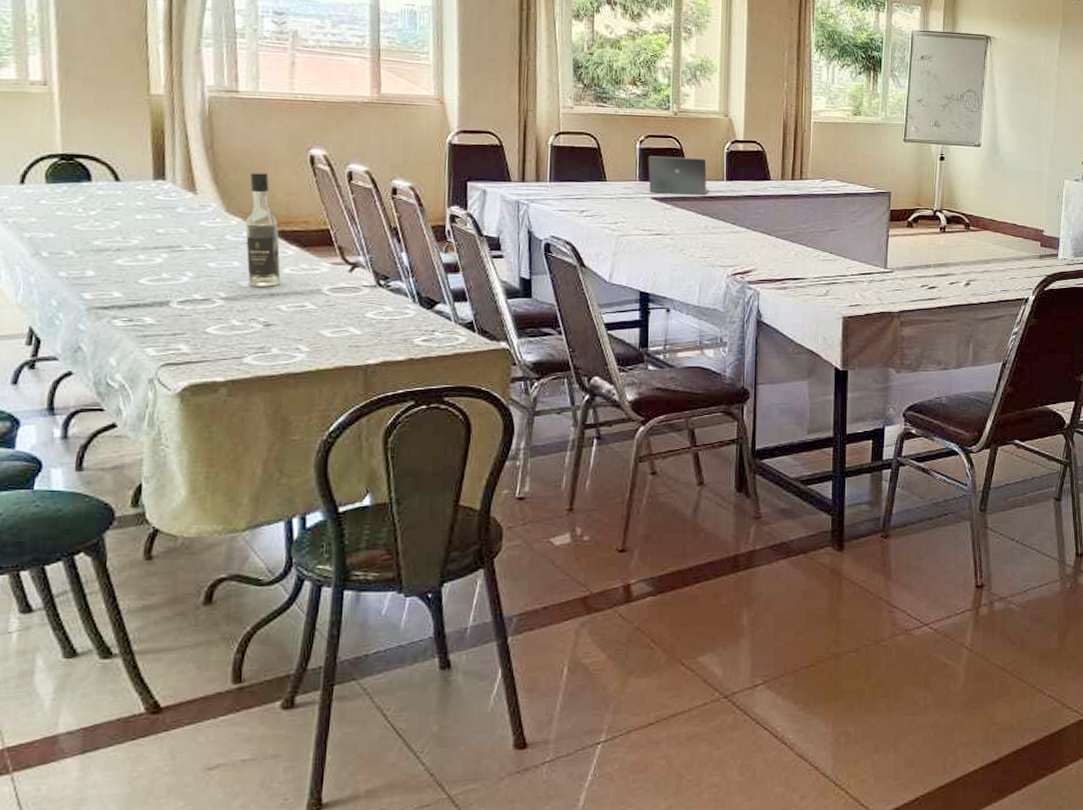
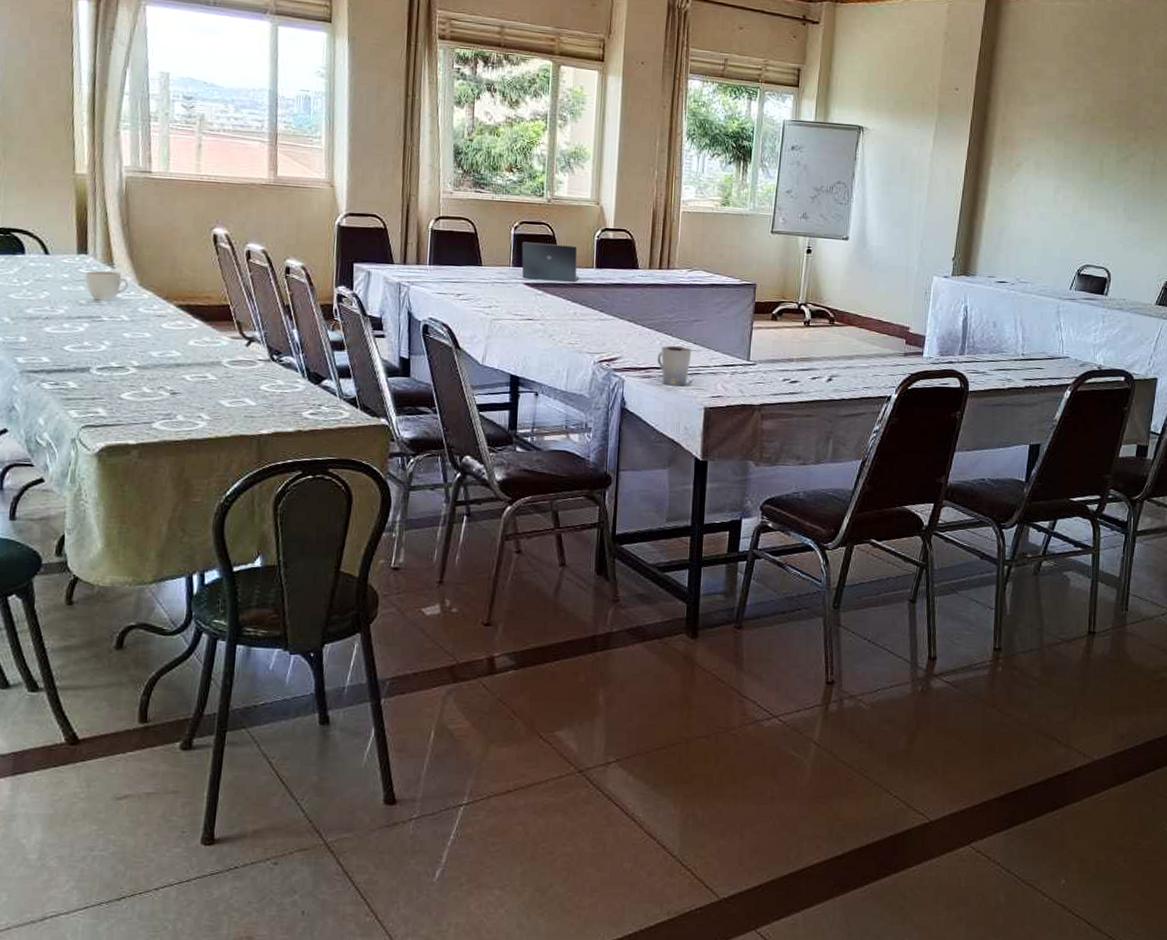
cup: none [162,197,213,229] -> present [85,270,128,301]
bottle: present [245,172,281,287] -> none [156,248,186,357]
cup: none [792,257,828,297] -> present [657,346,692,386]

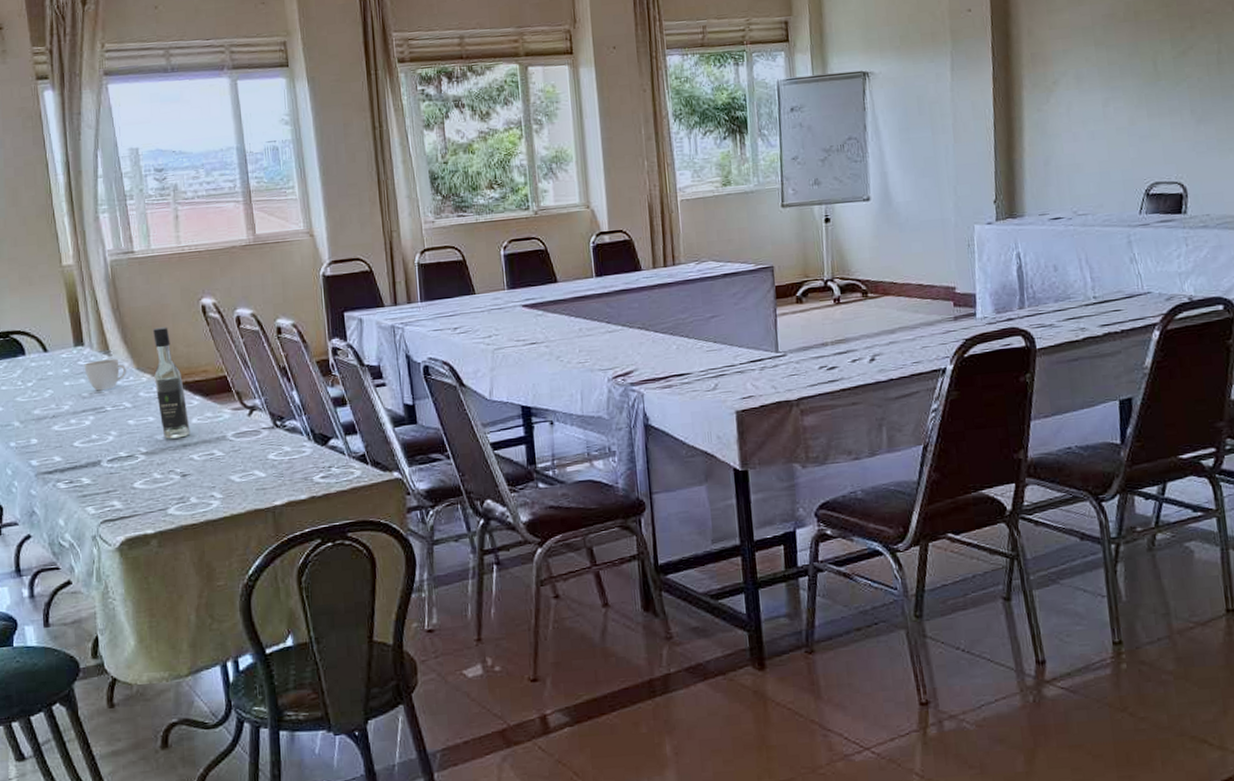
bottle: none [156,248,186,357] -> present [153,327,191,439]
laptop: present [521,241,579,282] -> none [513,257,579,301]
cup: present [657,346,692,386] -> none [675,347,714,393]

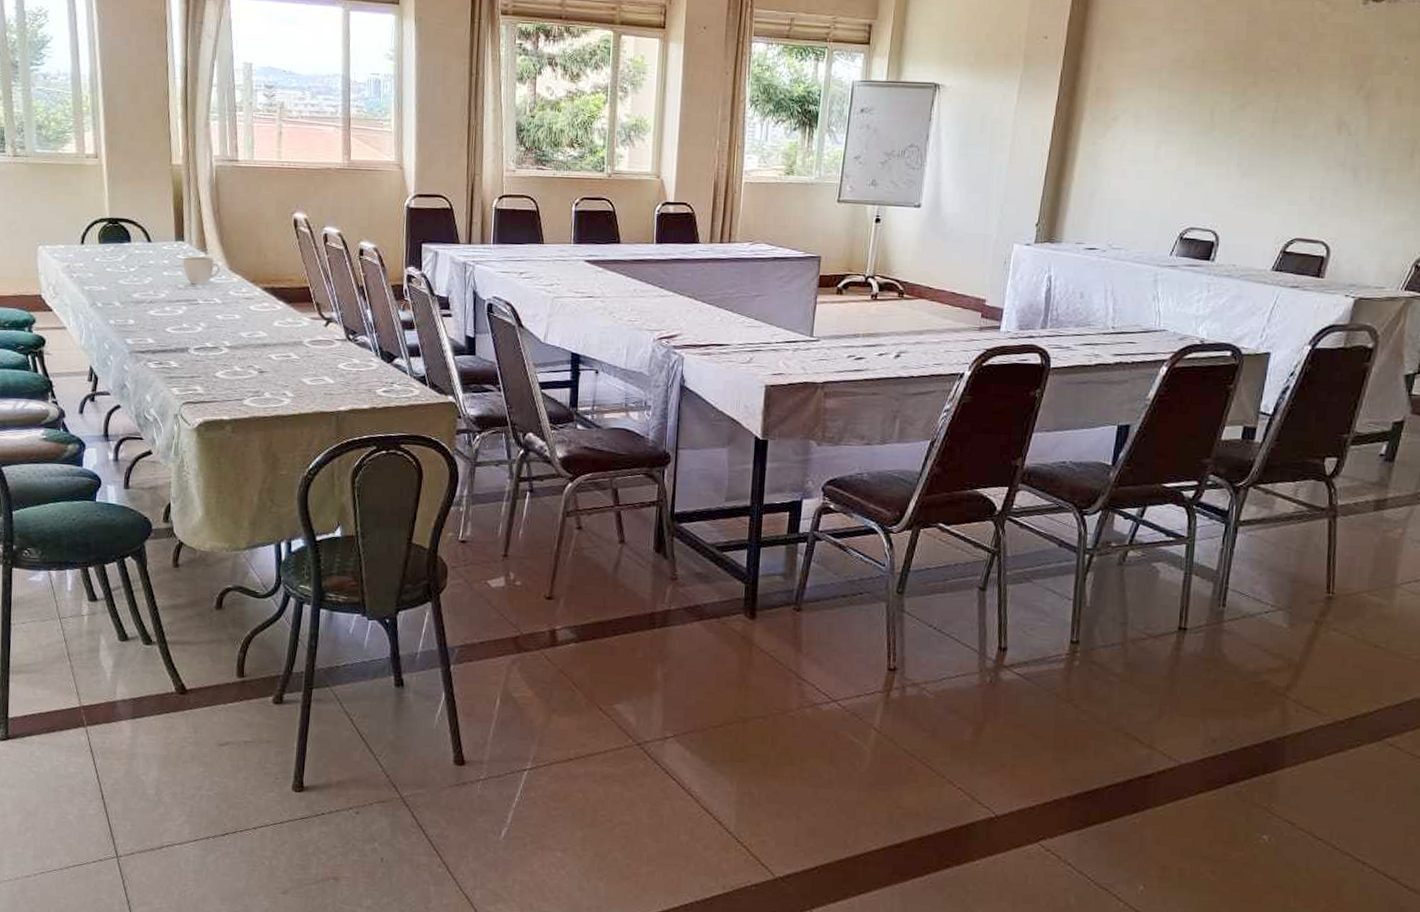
bottle: present [153,327,191,439] -> none [244,234,272,338]

